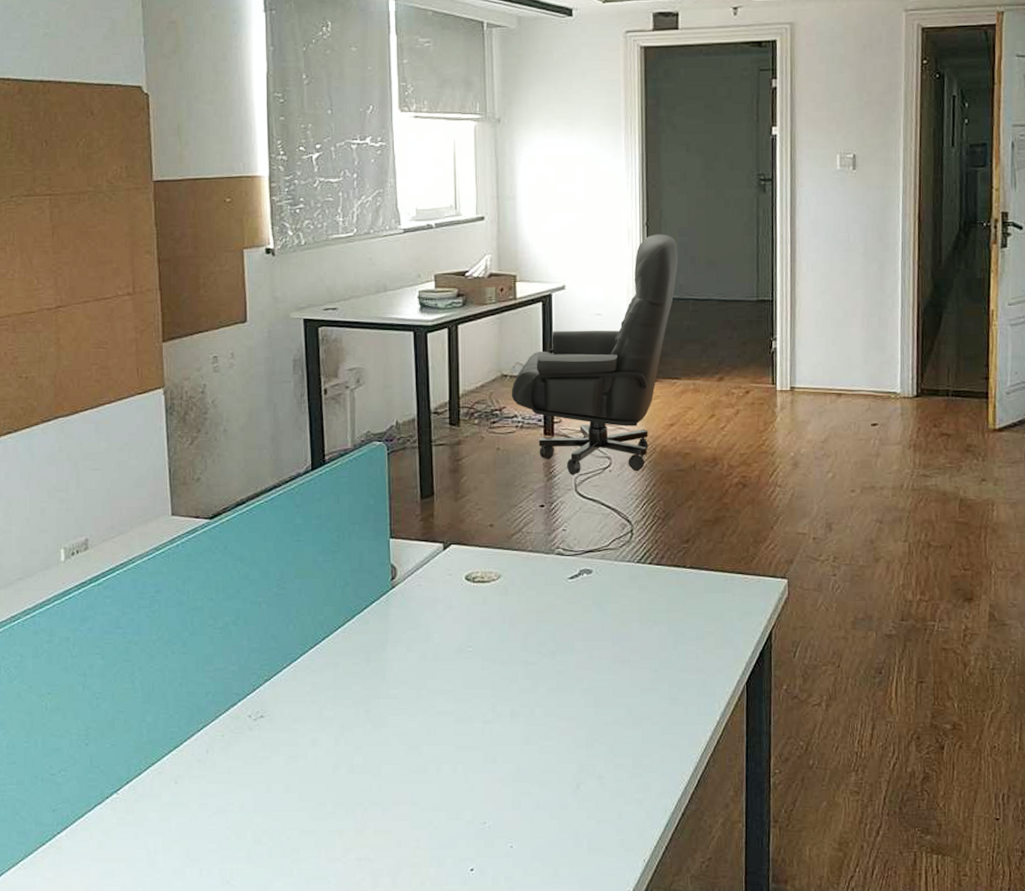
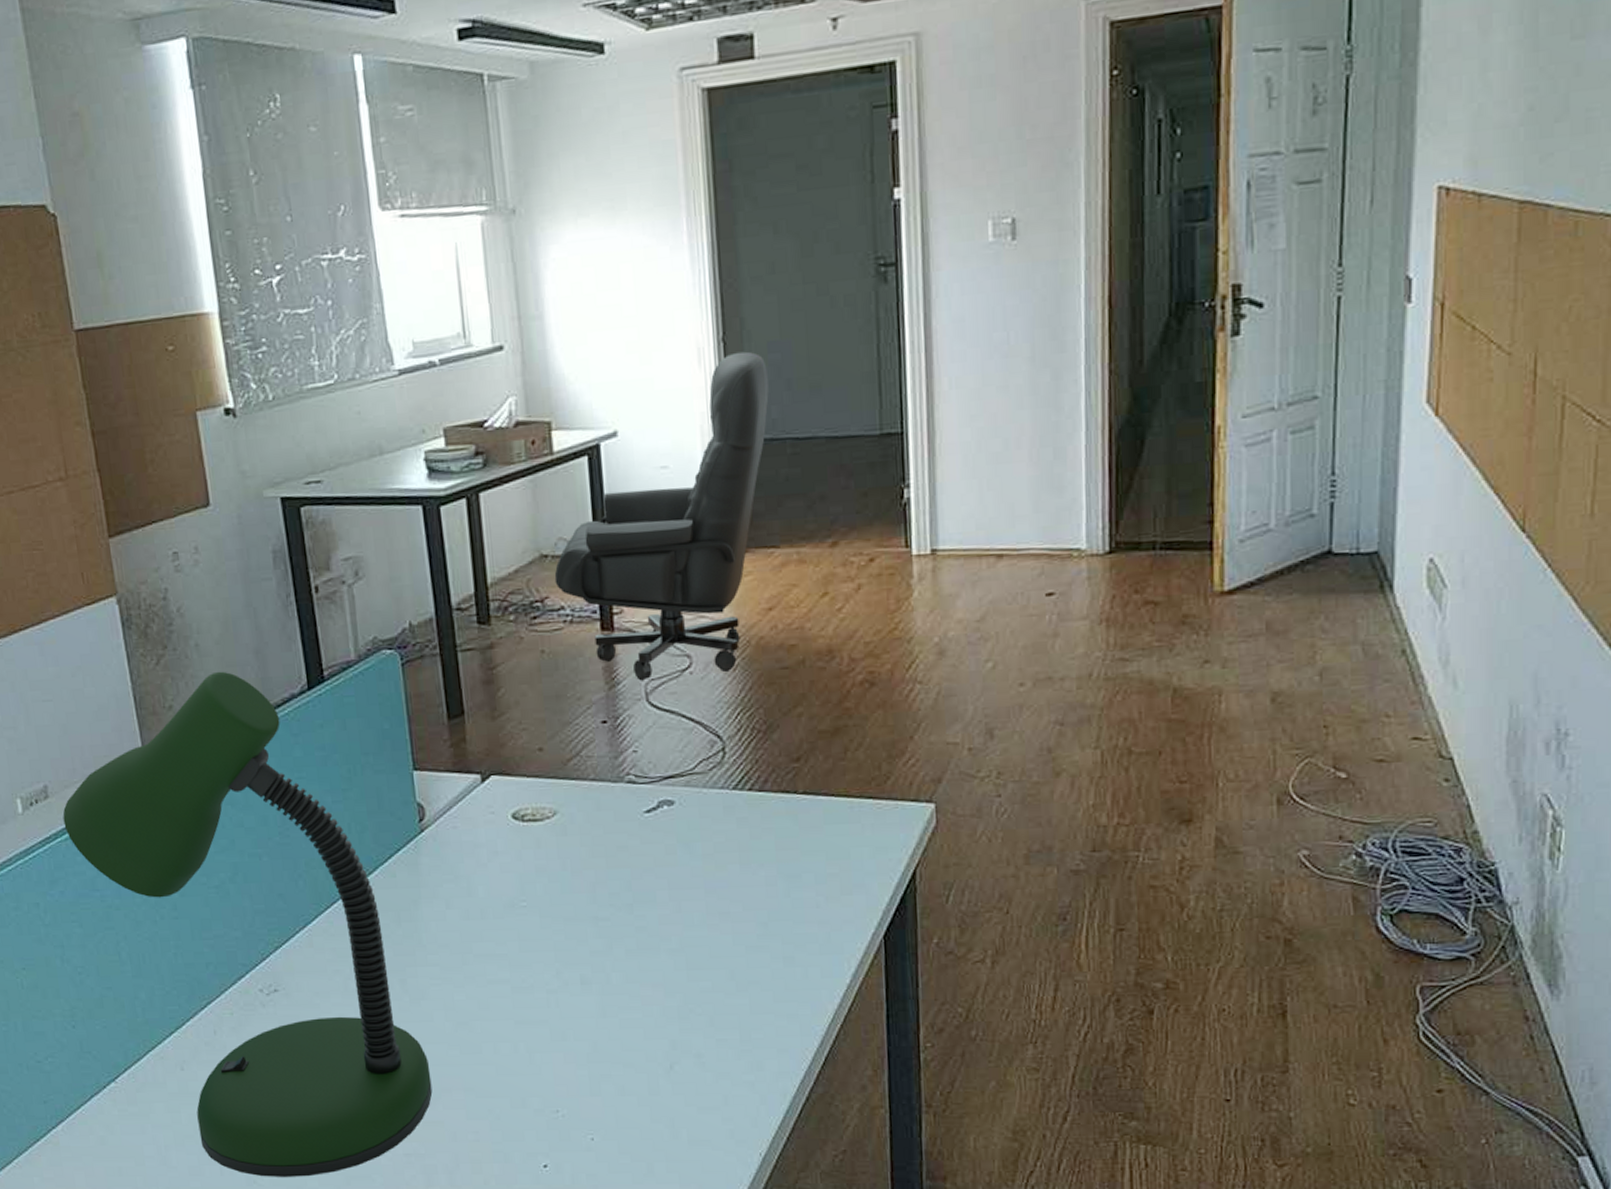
desk lamp: none [98,452,384,878] -> present [63,671,433,1177]

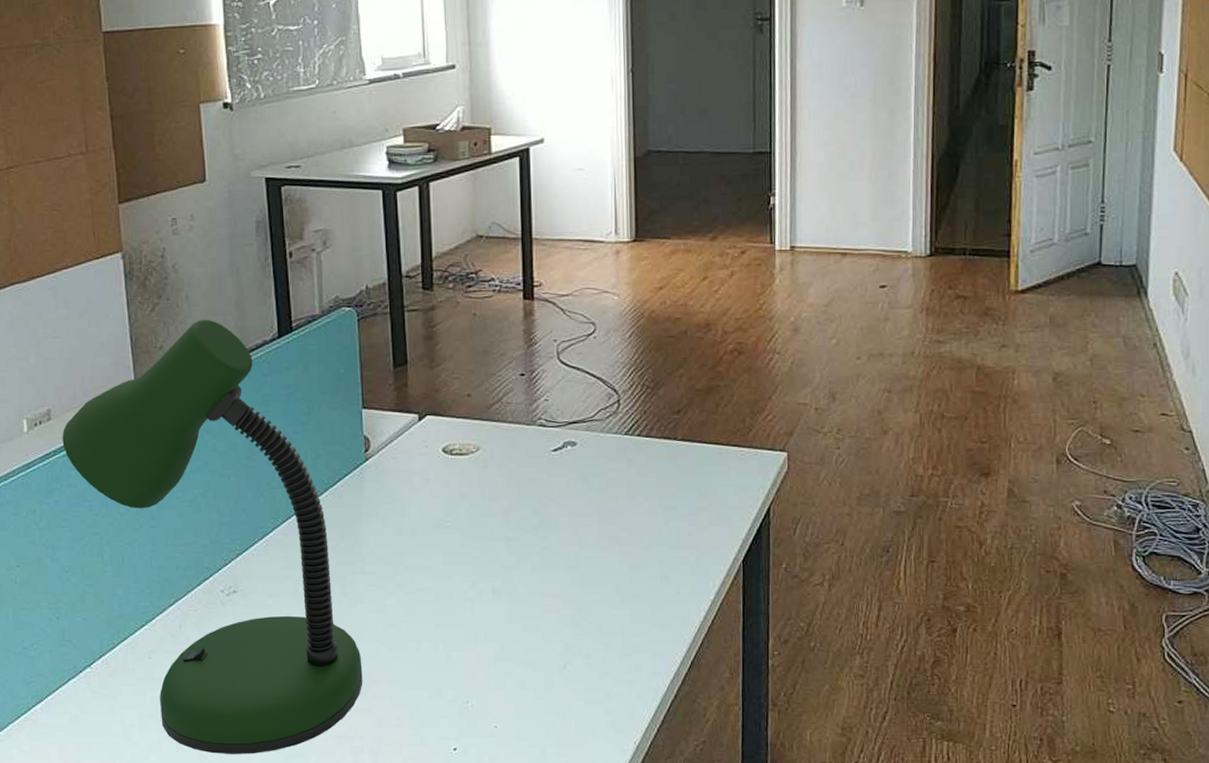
office chair: present [554,351,769,681] -> none [487,81,666,342]

